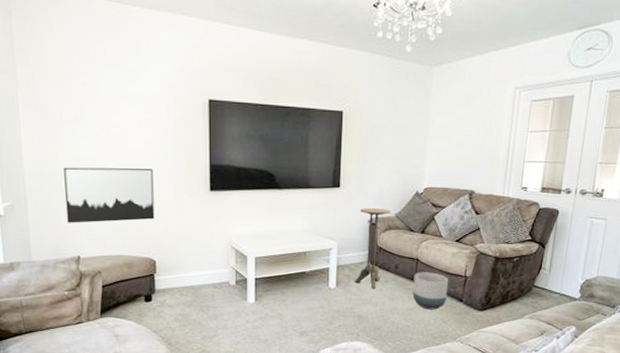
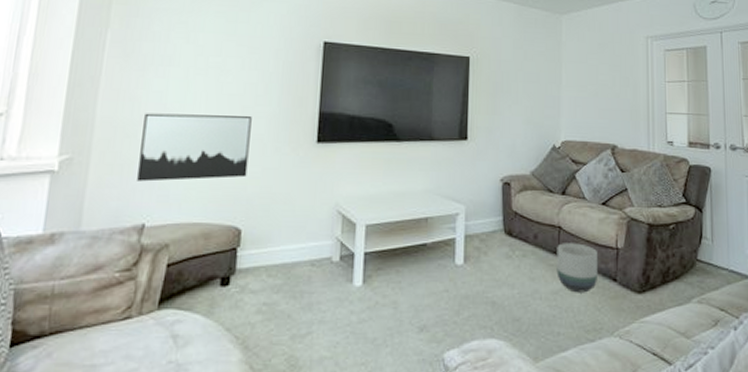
side table: present [355,208,391,289] -> none [487,164,526,265]

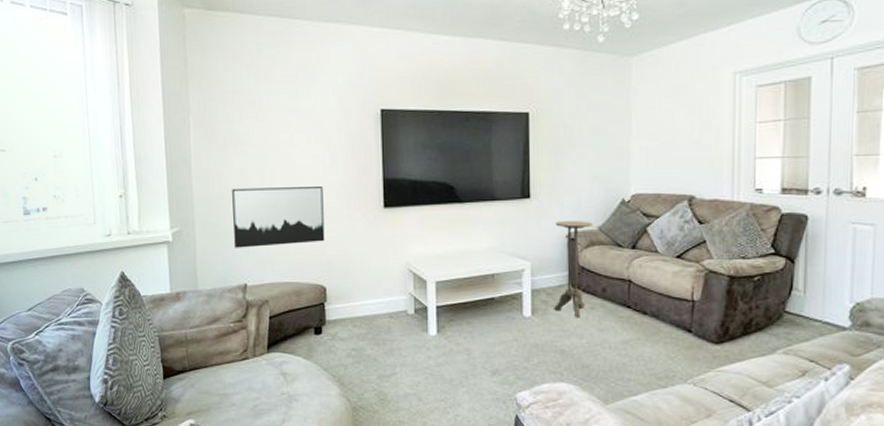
side table: none [487,164,526,265] -> present [554,221,592,317]
planter: present [556,243,599,293] -> none [626,296,672,343]

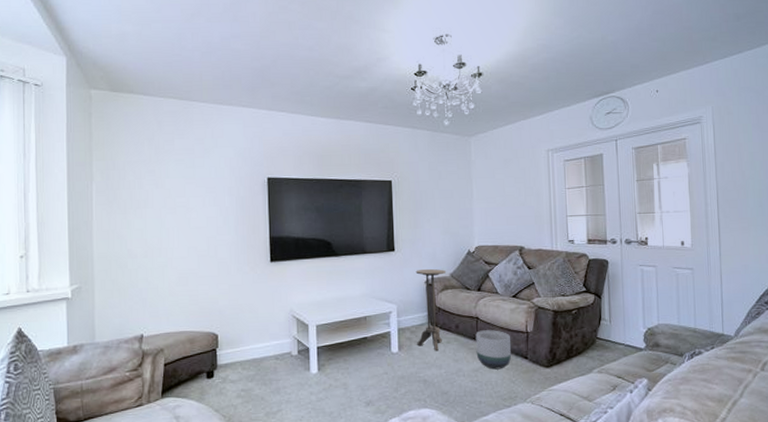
wall art: present [232,187,325,248] -> none [131,245,217,302]
planter: none [626,296,672,343] -> present [475,330,512,370]

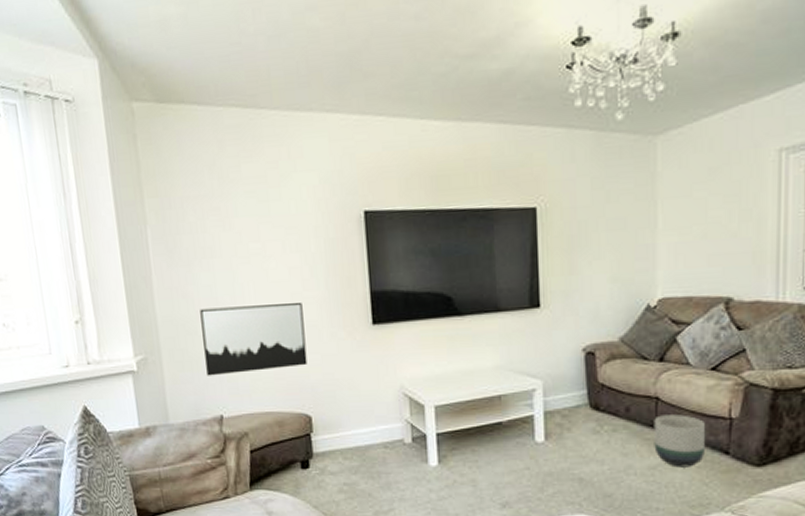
wall art: none [131,245,217,302] -> present [200,303,307,376]
side table: present [415,269,446,351] -> none [569,331,613,441]

